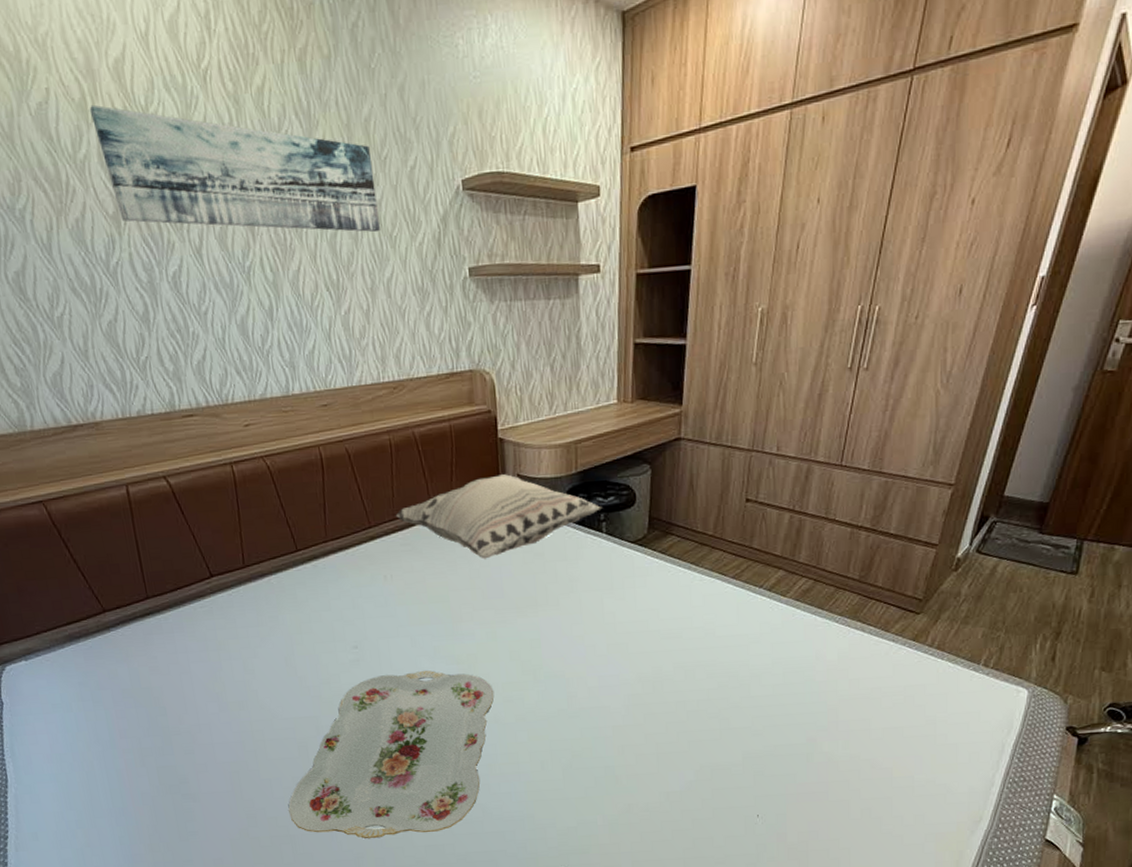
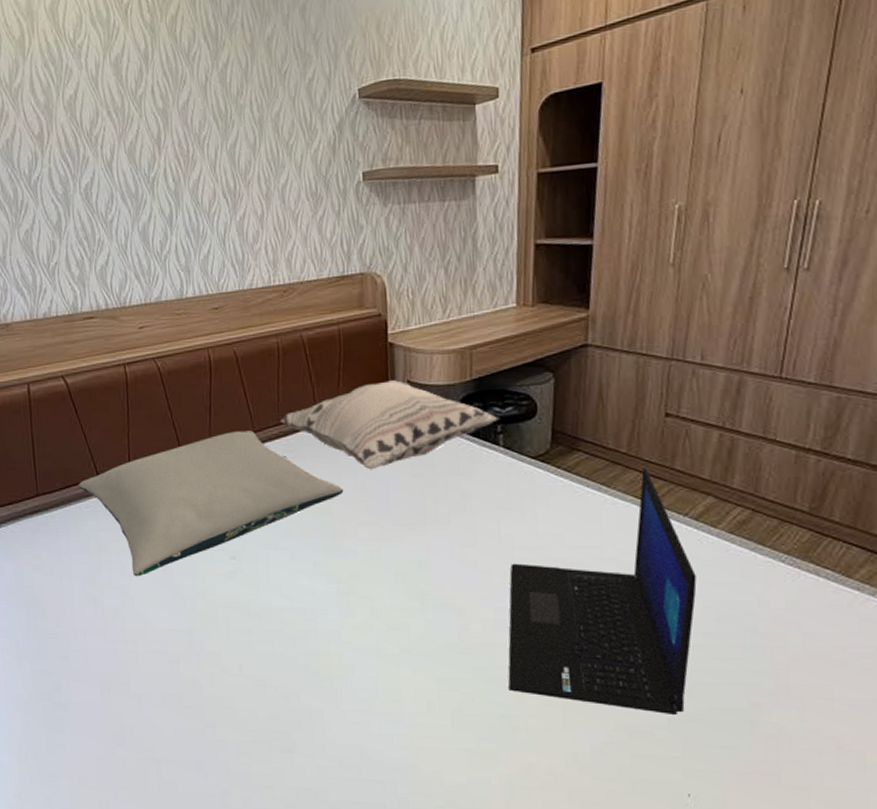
wall art: present [89,104,381,233] -> none [26,40,278,142]
pillow: none [191,526,460,670] -> present [79,430,344,576]
serving tray: present [288,671,494,839] -> none [156,589,377,773]
laptop: none [611,547,768,754] -> present [508,468,697,714]

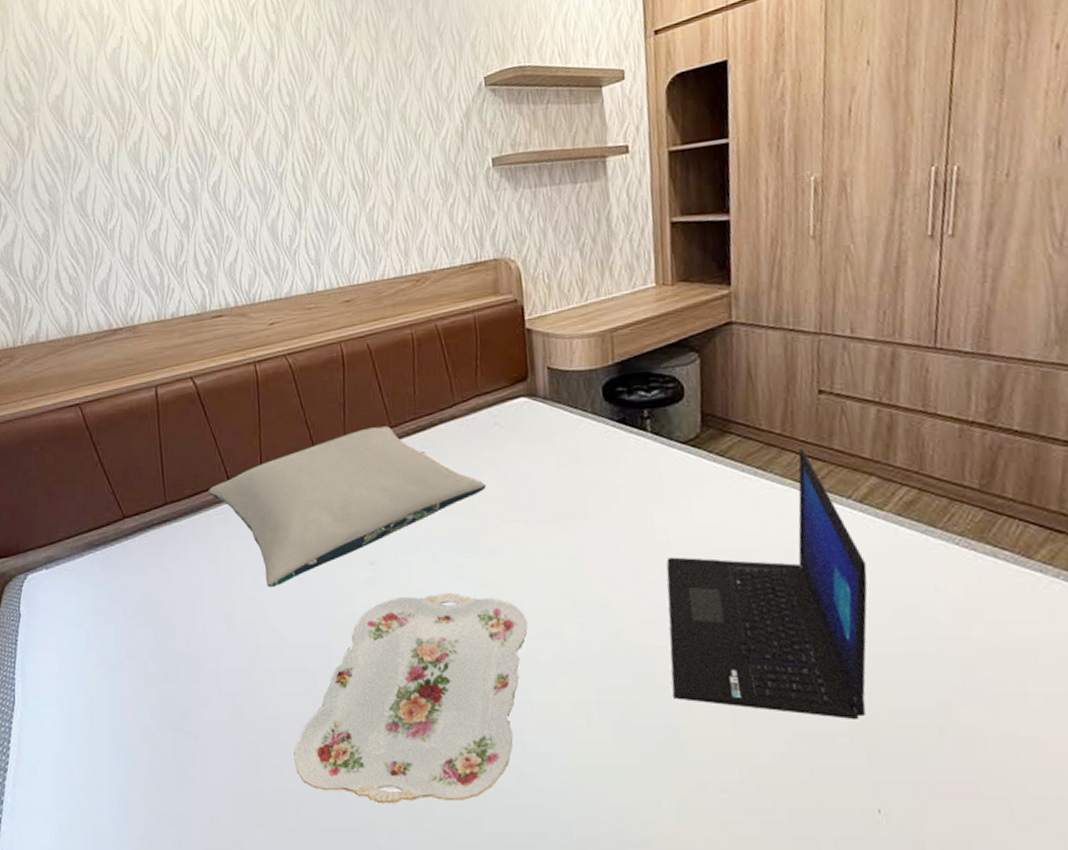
serving tray: none [156,589,377,773] -> present [294,593,528,804]
decorative pillow: present [280,380,500,470] -> none [416,367,646,463]

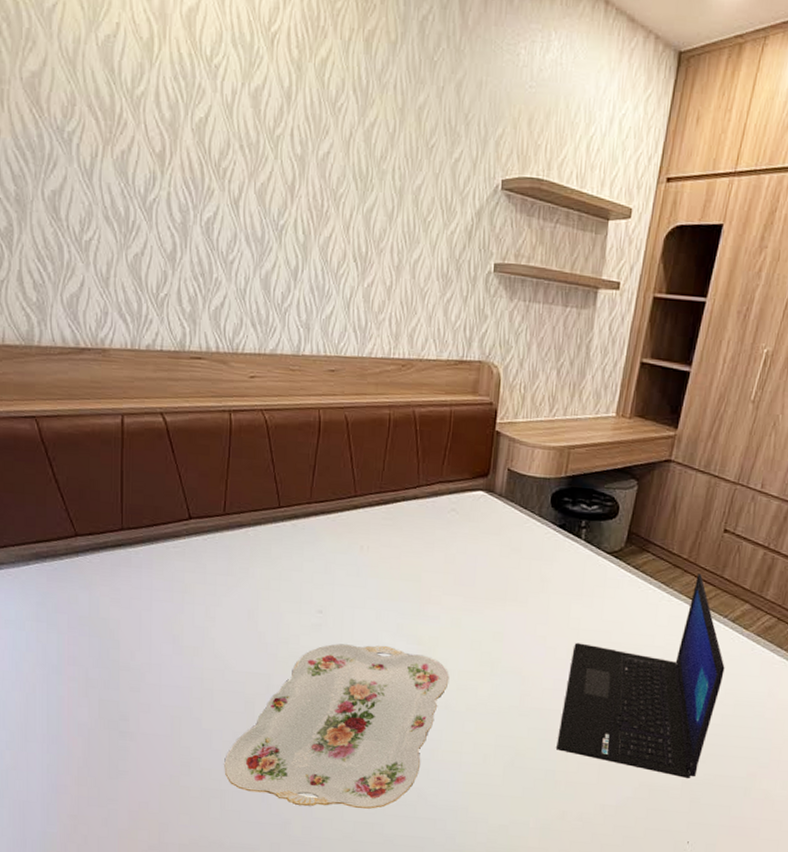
pillow: present [209,426,486,587] -> none [168,493,435,620]

